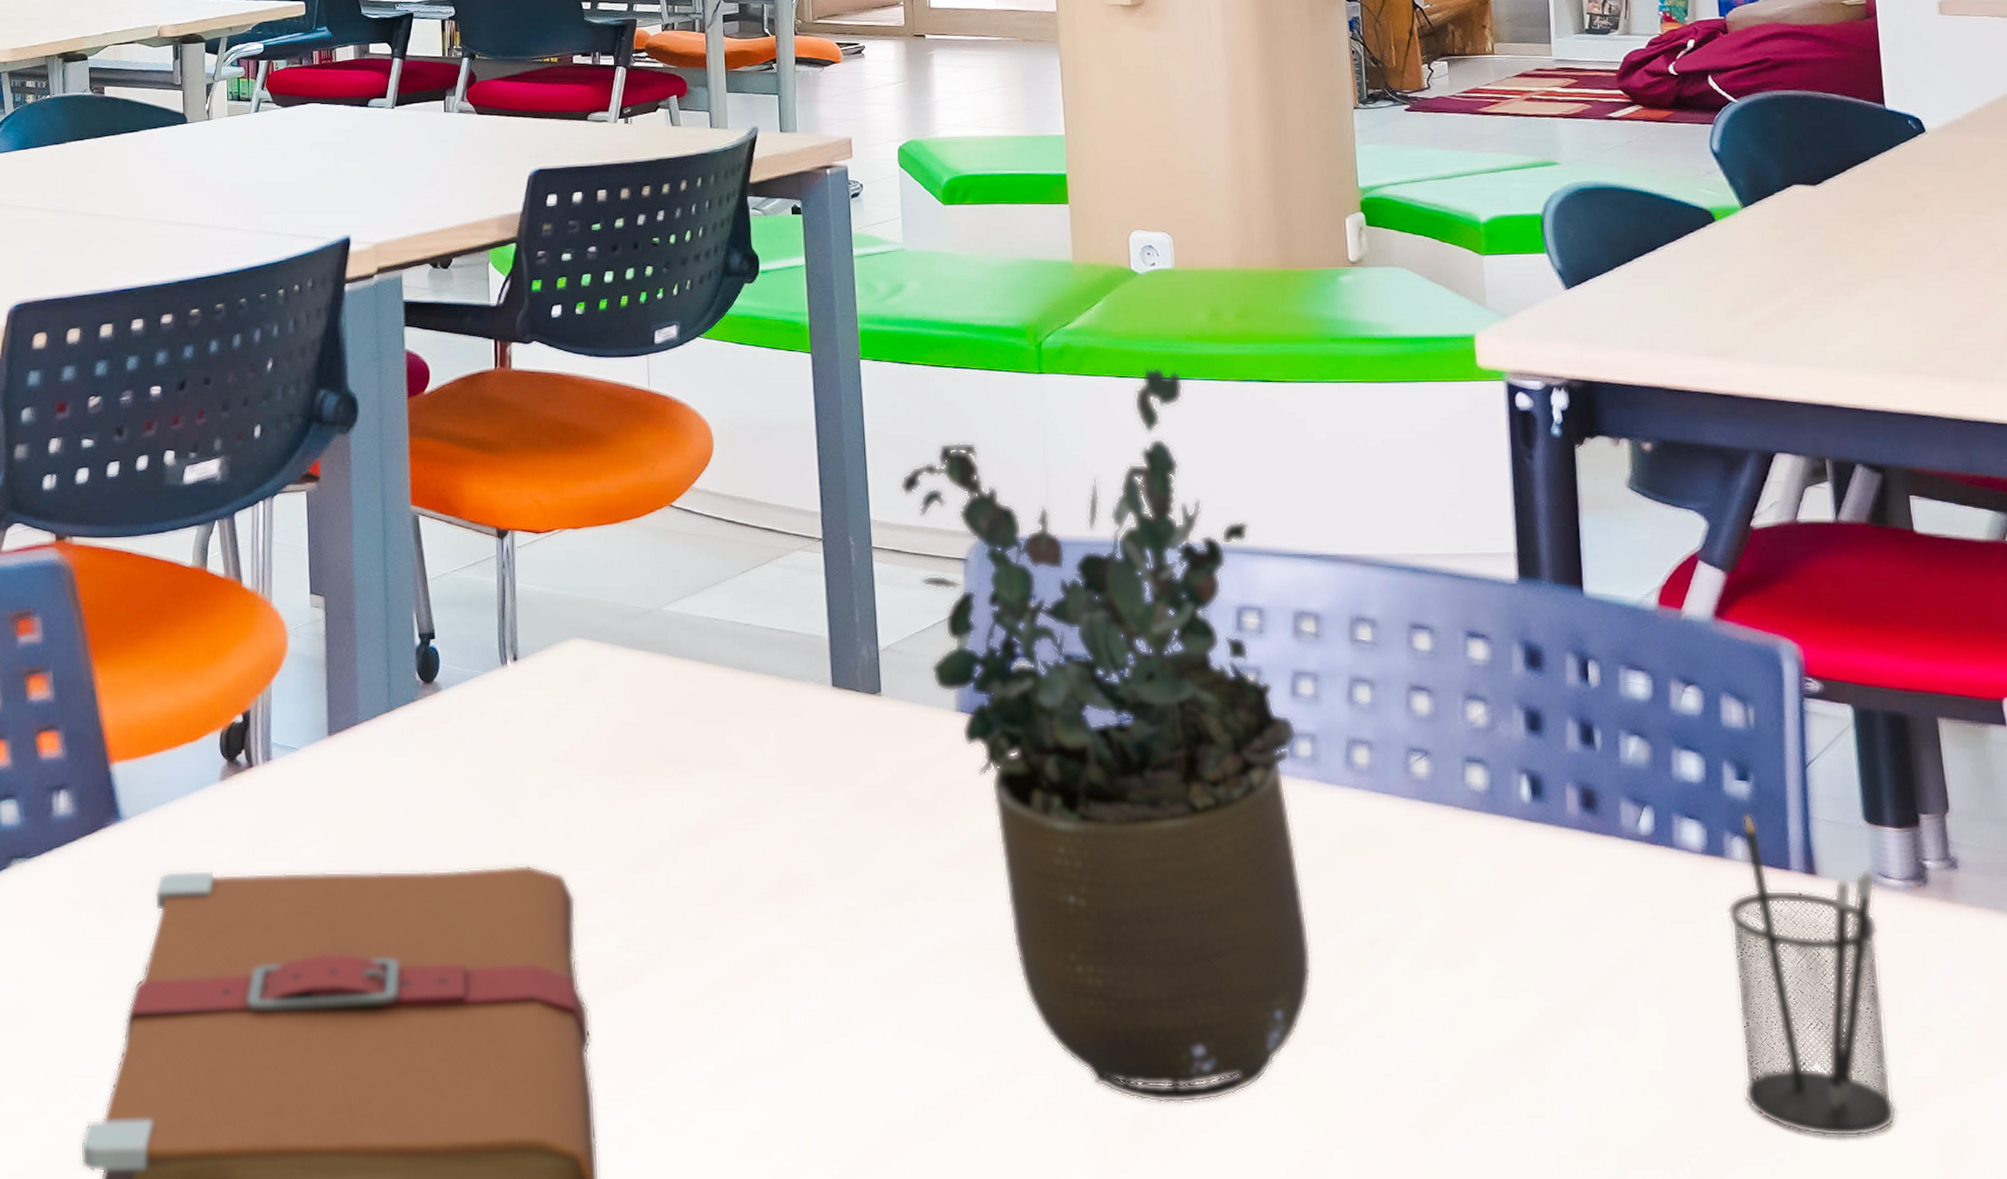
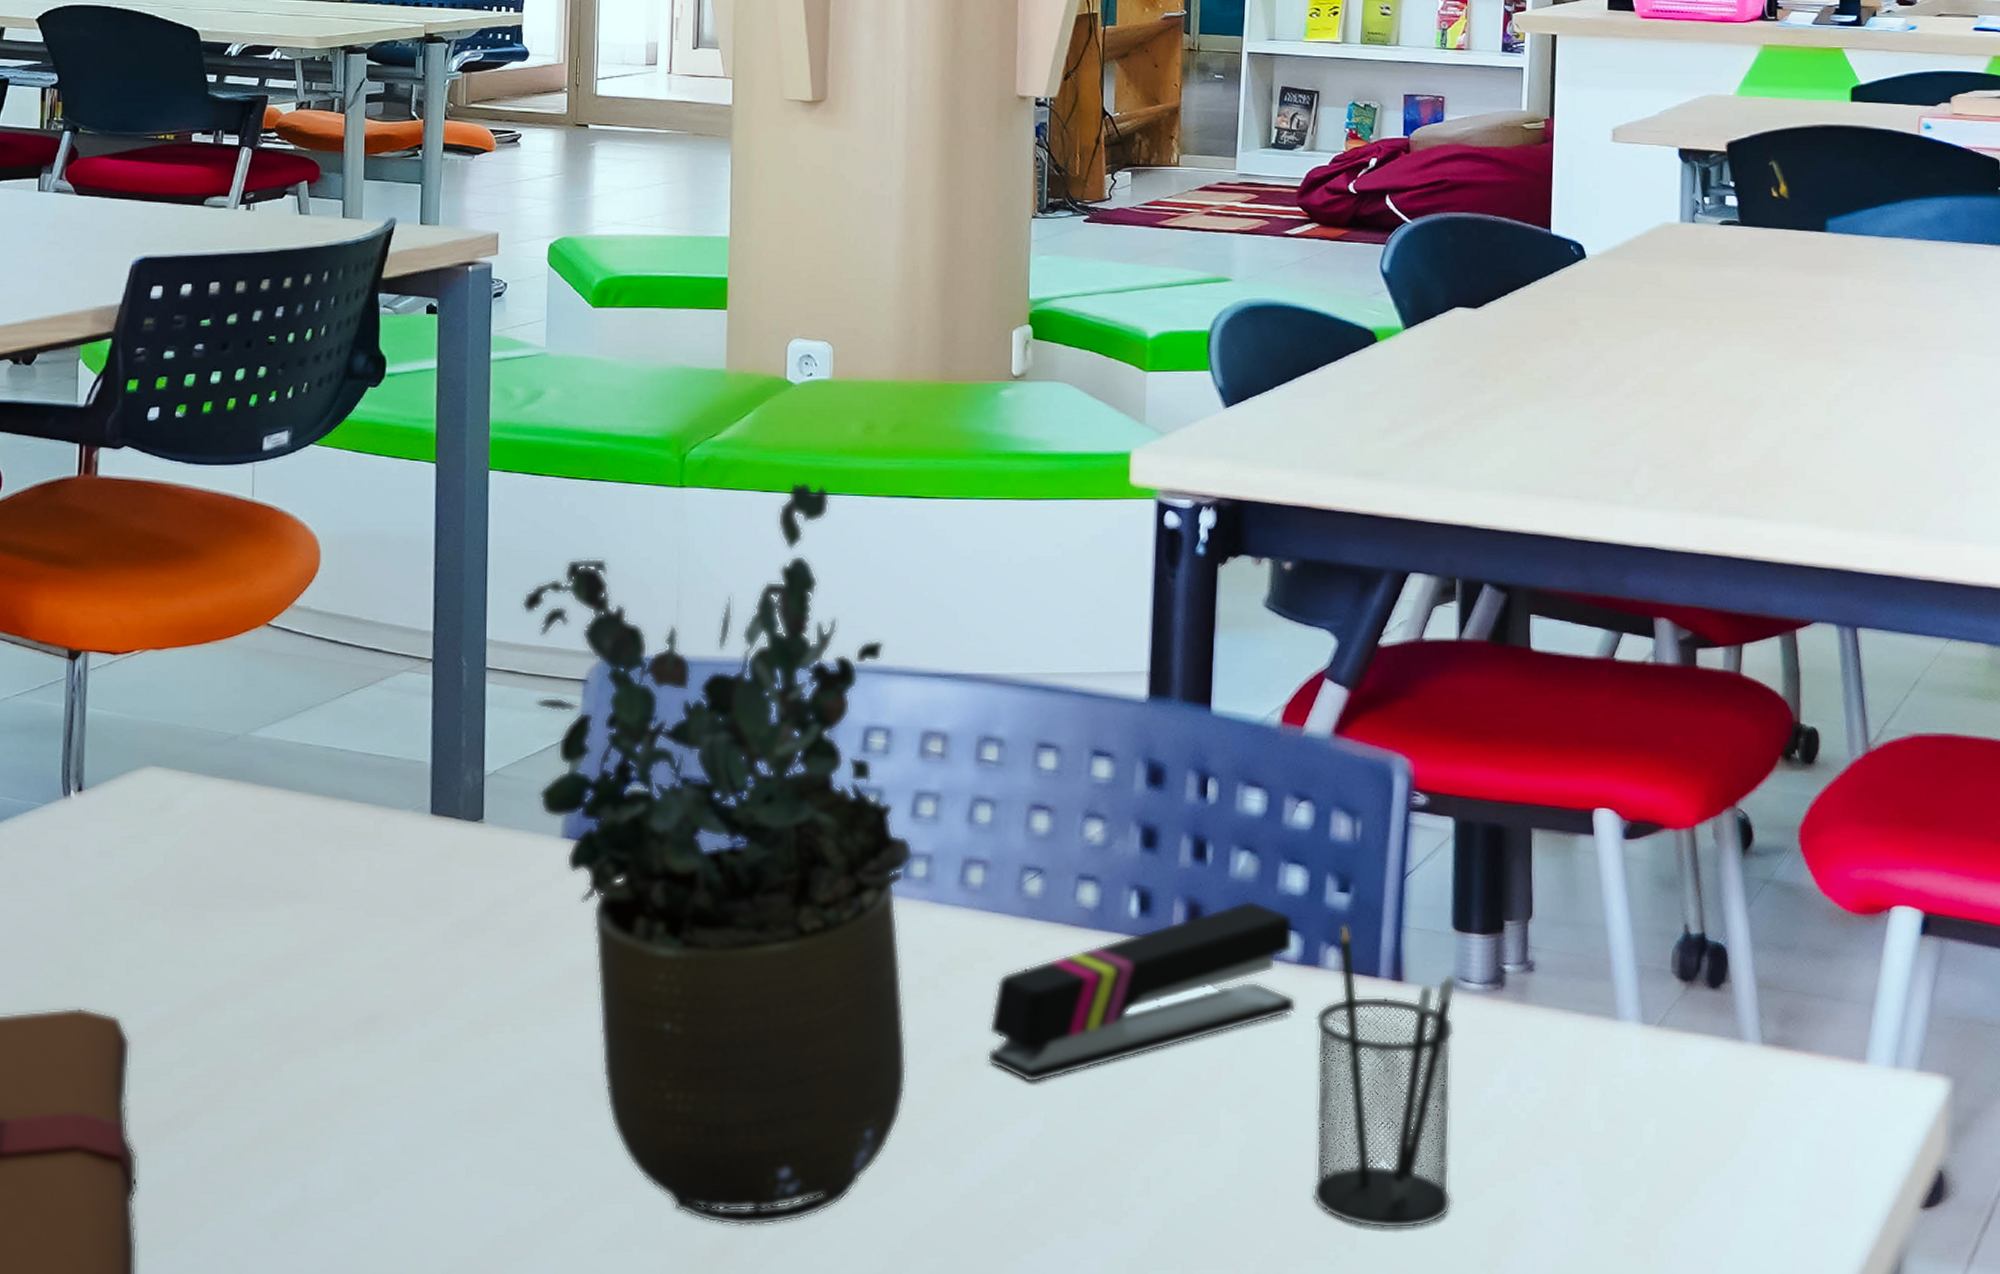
stapler: none [1389,786,1705,969] -> present [987,900,1296,1083]

